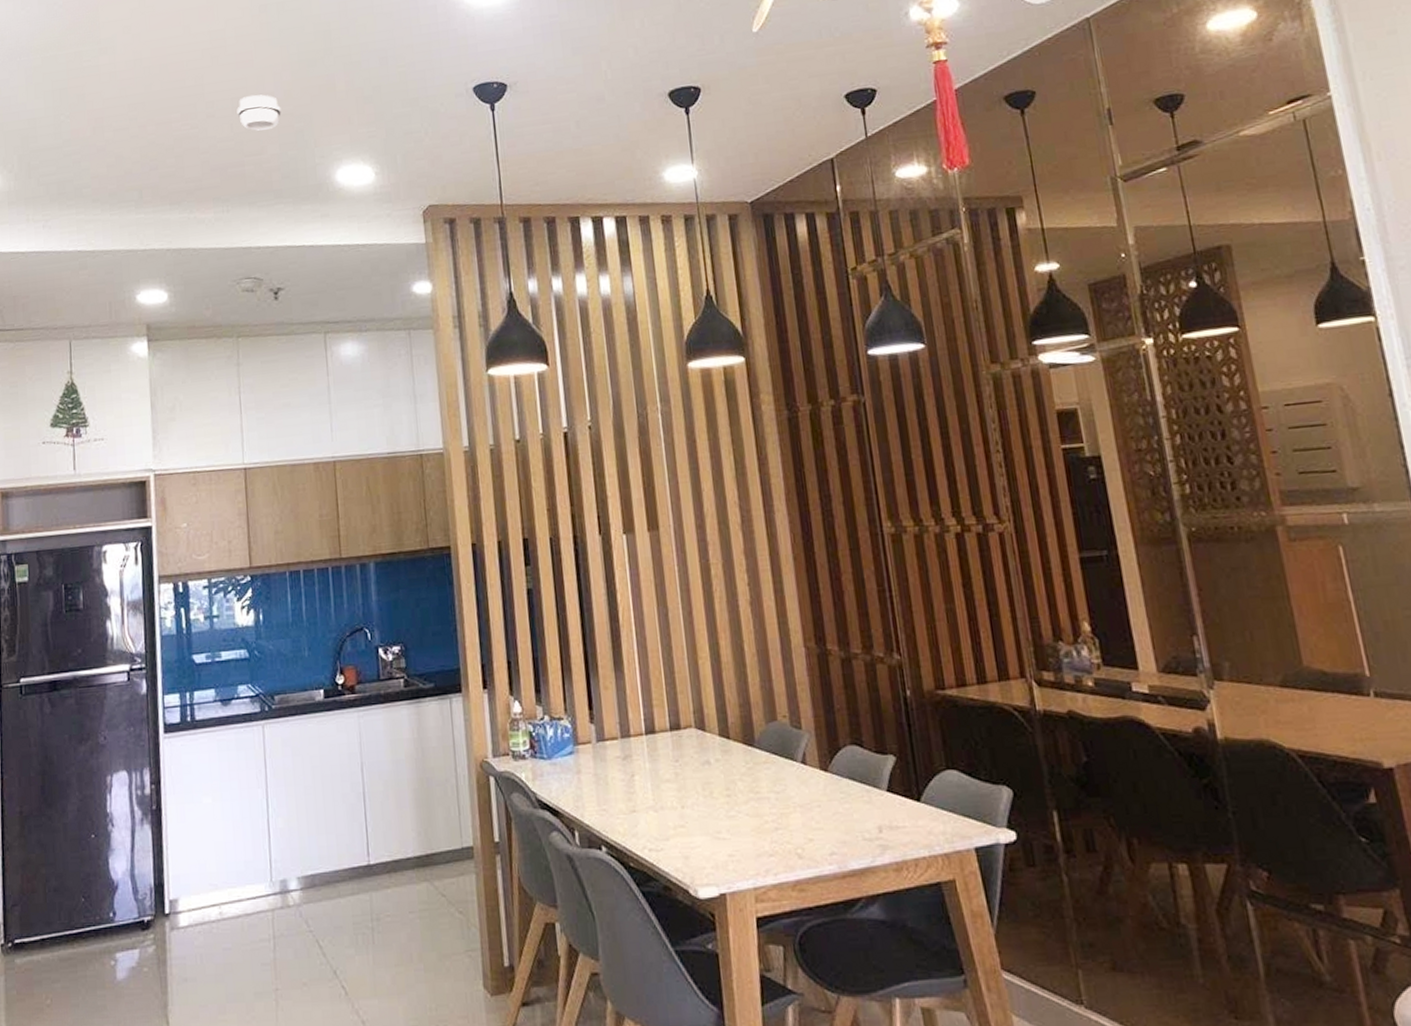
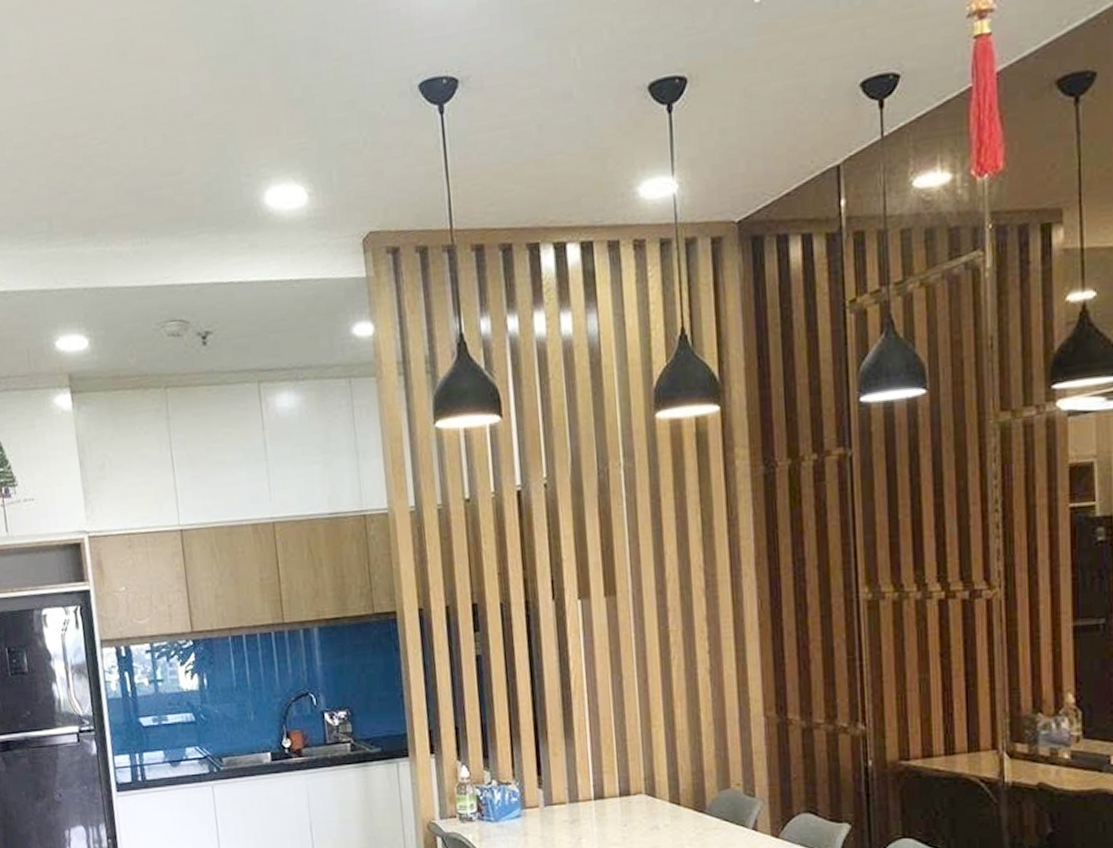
smoke detector: present [237,94,281,131] -> none [150,99,200,145]

